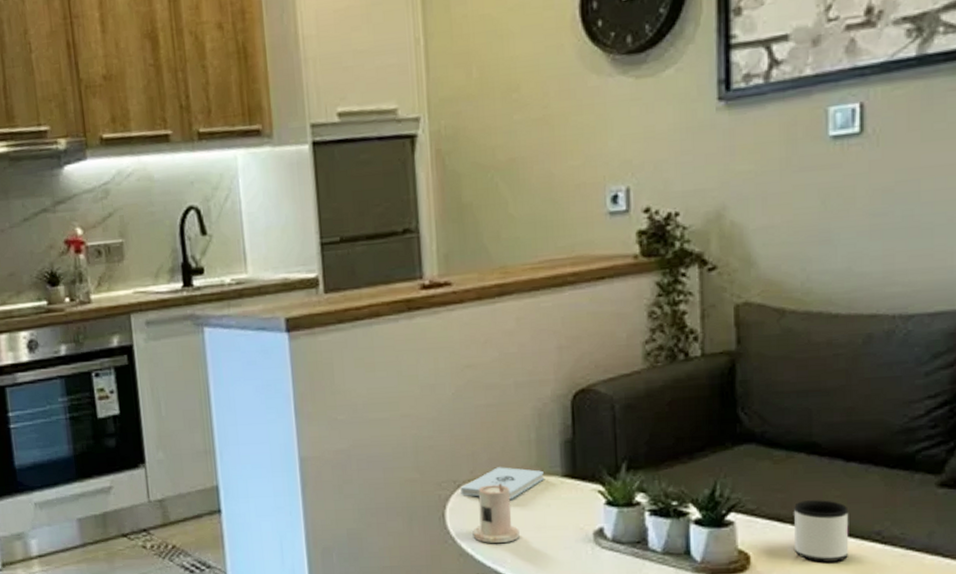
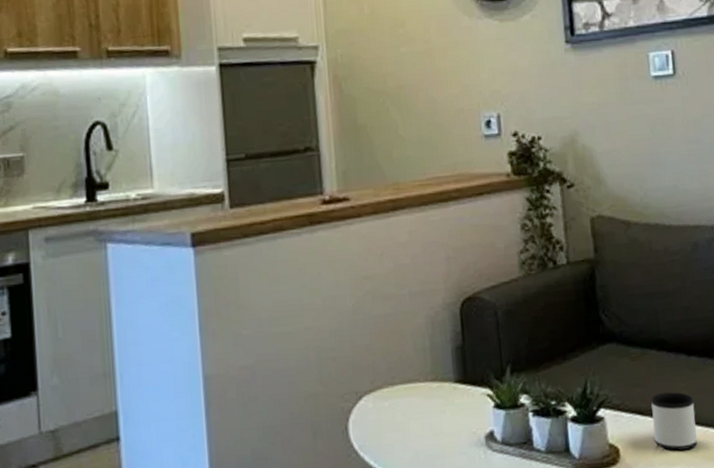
notepad: present [460,467,544,500] -> none [362,375,439,408]
candle: present [472,483,520,543] -> none [374,392,419,454]

